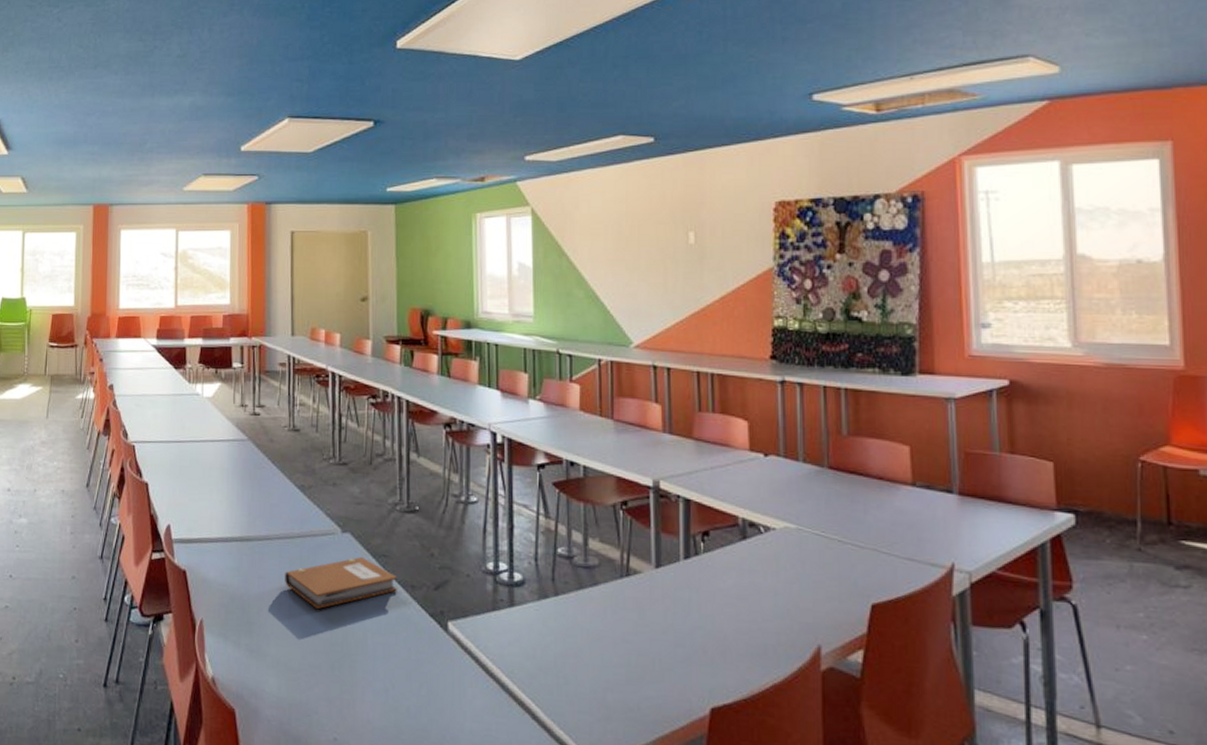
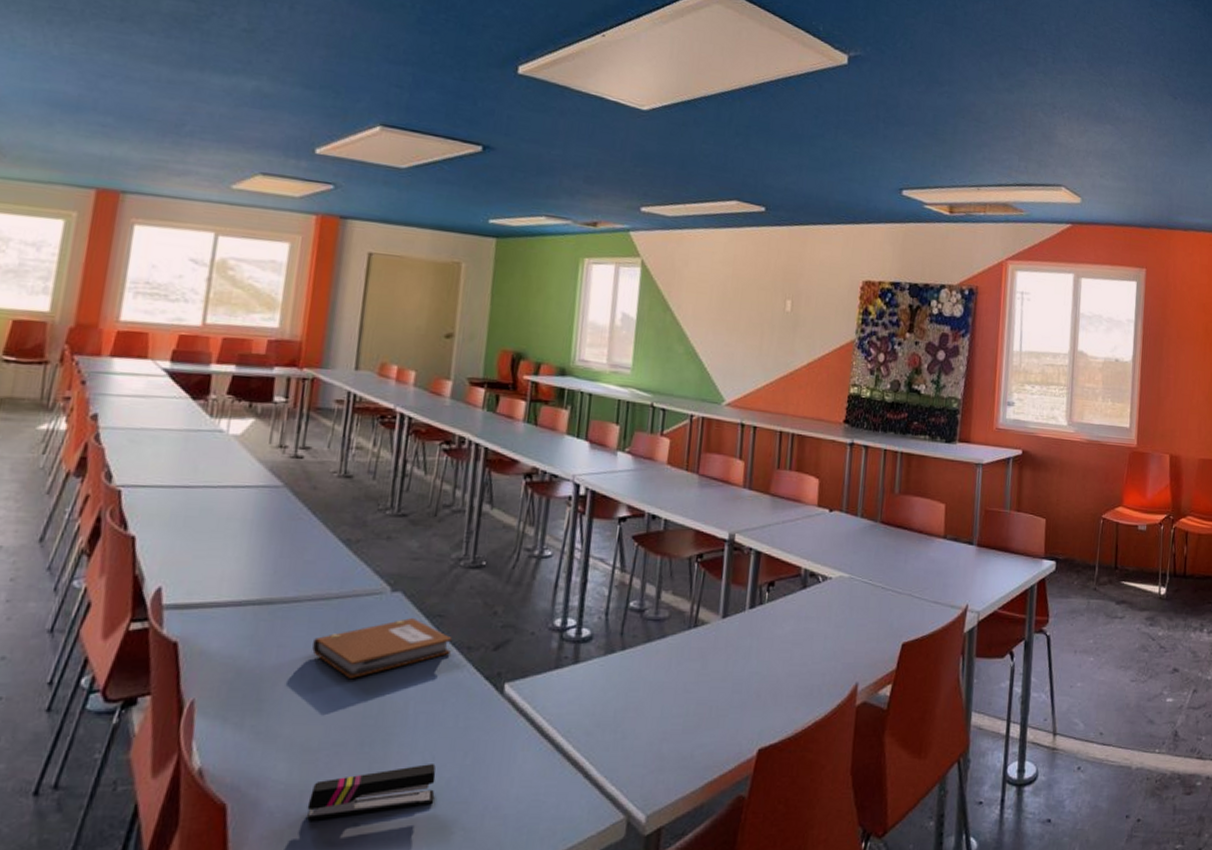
stapler: none [295,691,398,732] -> present [307,764,436,821]

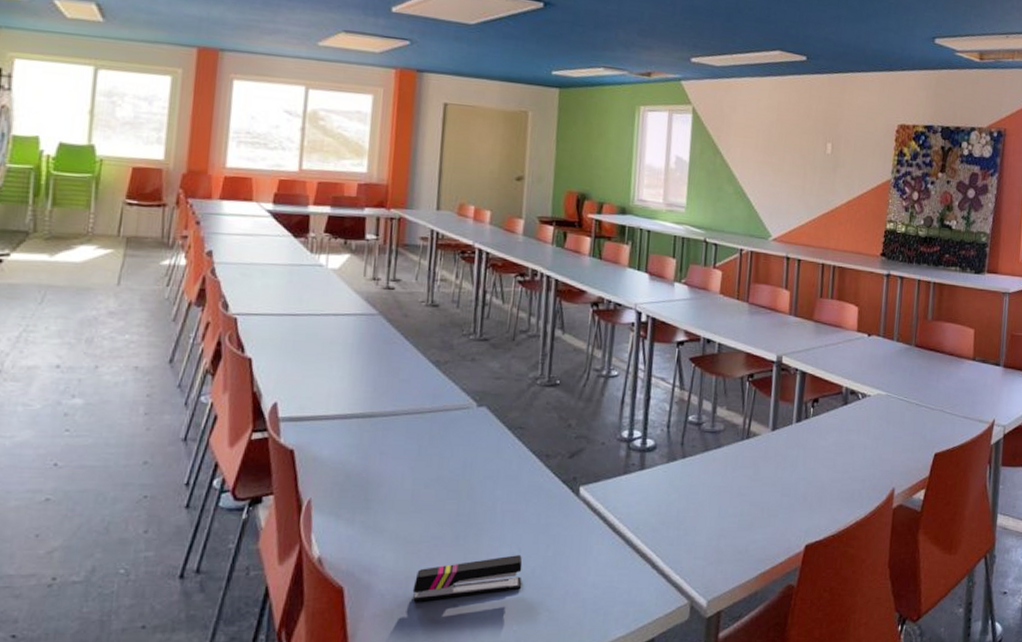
notebook: present [312,618,452,678] -> none [410,430,532,481]

